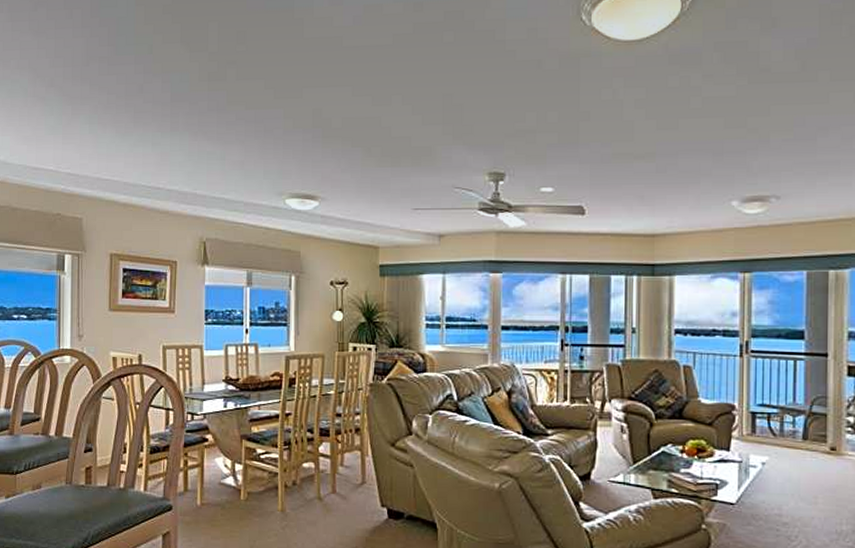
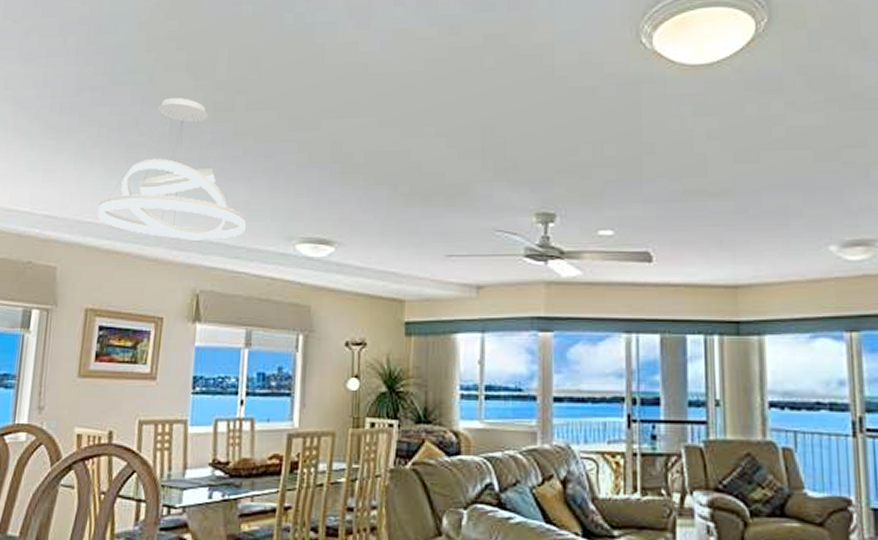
pendant light: none [114,68,242,196] -> present [97,98,246,241]

